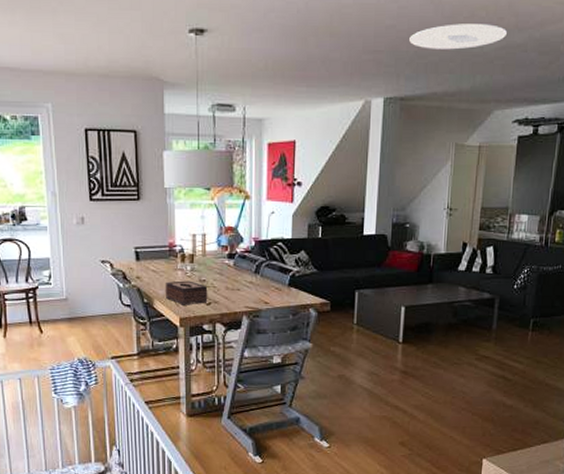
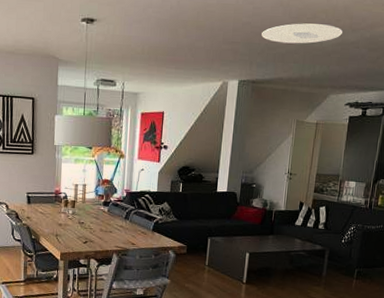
tissue box: present [165,280,208,305] -> none [49,222,85,243]

